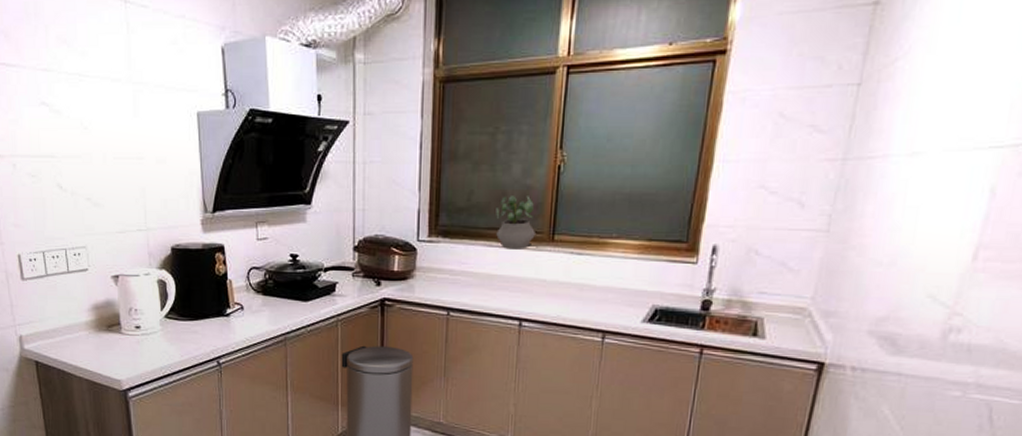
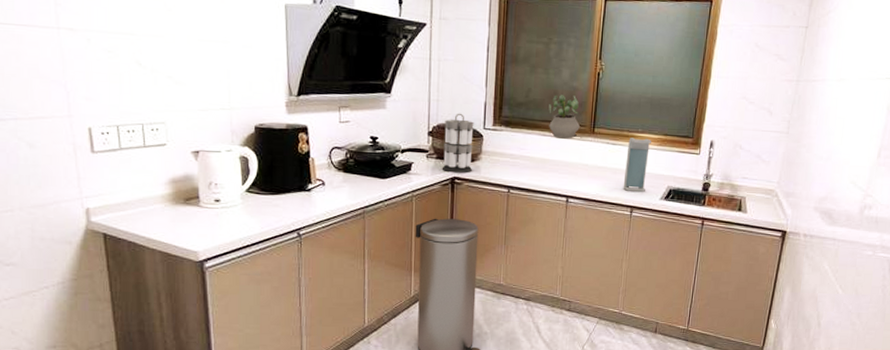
spice rack: none [371,223,406,294] -> present [443,113,474,173]
soap dispenser: none [592,245,630,313] -> present [623,137,651,192]

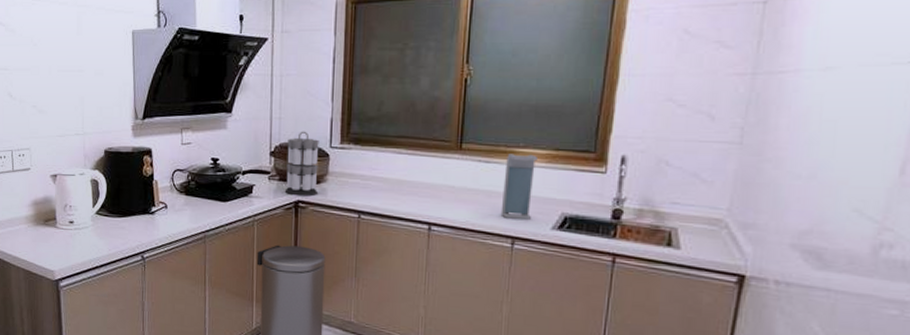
potted plant: present [549,94,580,139] -> none [405,106,443,157]

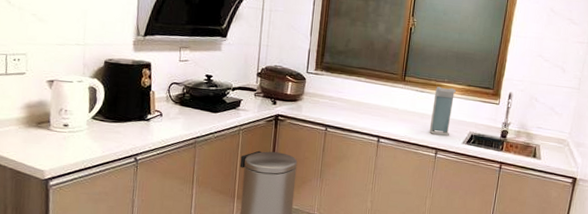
spice rack: present [286,131,319,197] -> none [268,57,298,112]

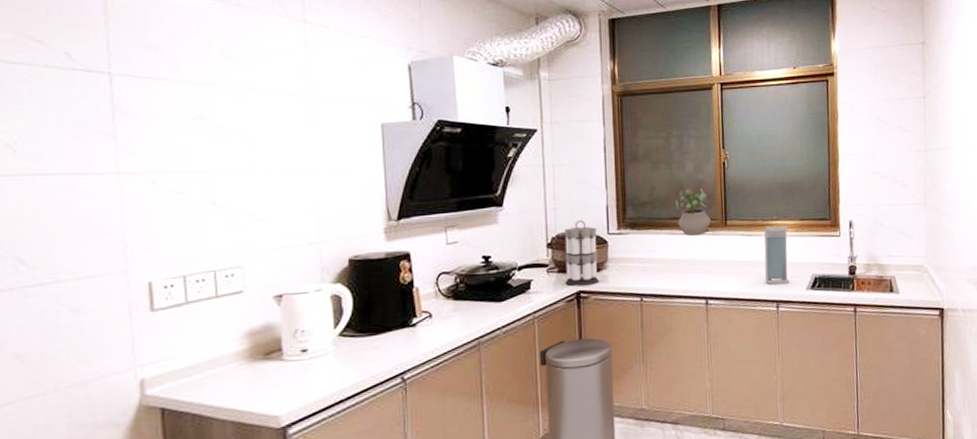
spice rack: none [268,57,298,112] -> present [564,219,599,287]
potted plant: none [365,45,393,85] -> present [675,188,711,236]

